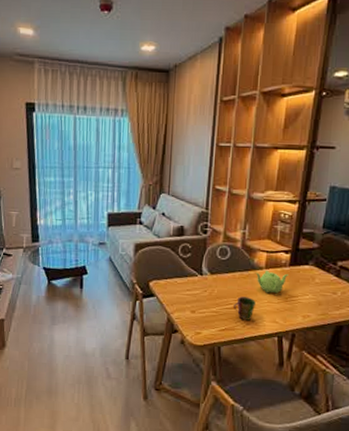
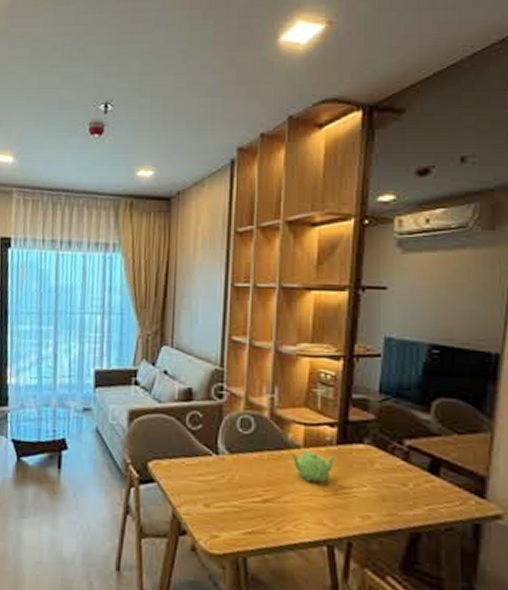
cup: present [234,296,256,321] -> none [263,486,293,521]

